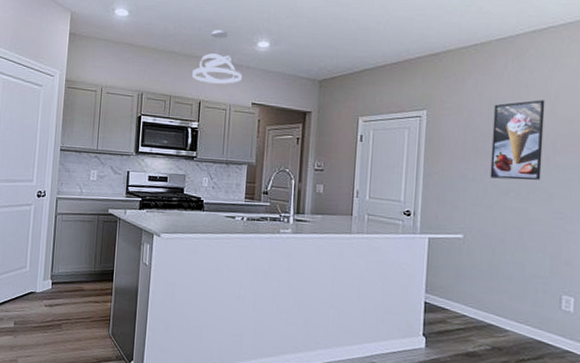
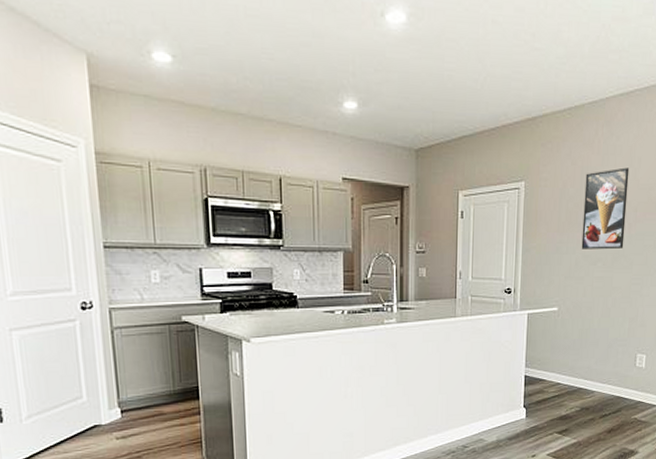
pendant light: present [192,30,242,84] -> none [267,85,328,155]

